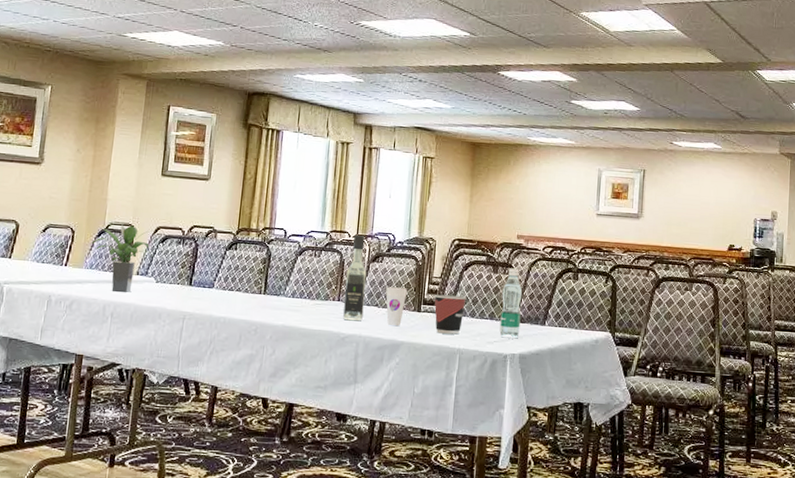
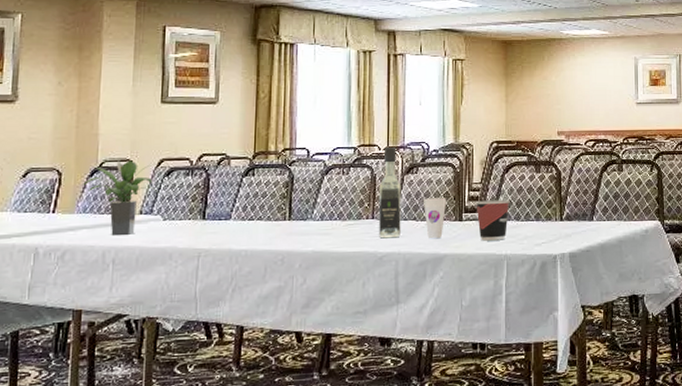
bottle: present [499,268,523,339] -> none [546,166,568,238]

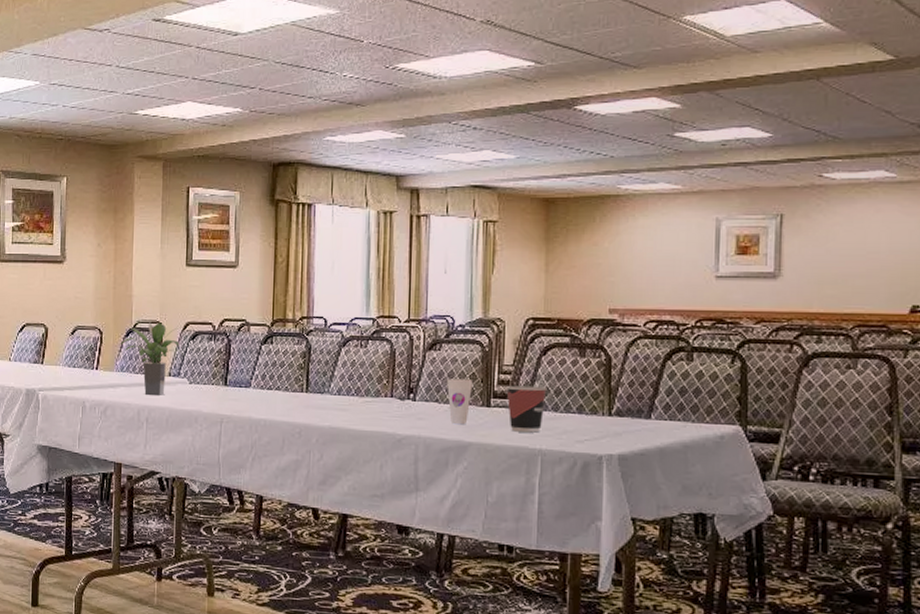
bottle: present [378,147,401,239] -> none [397,320,423,420]

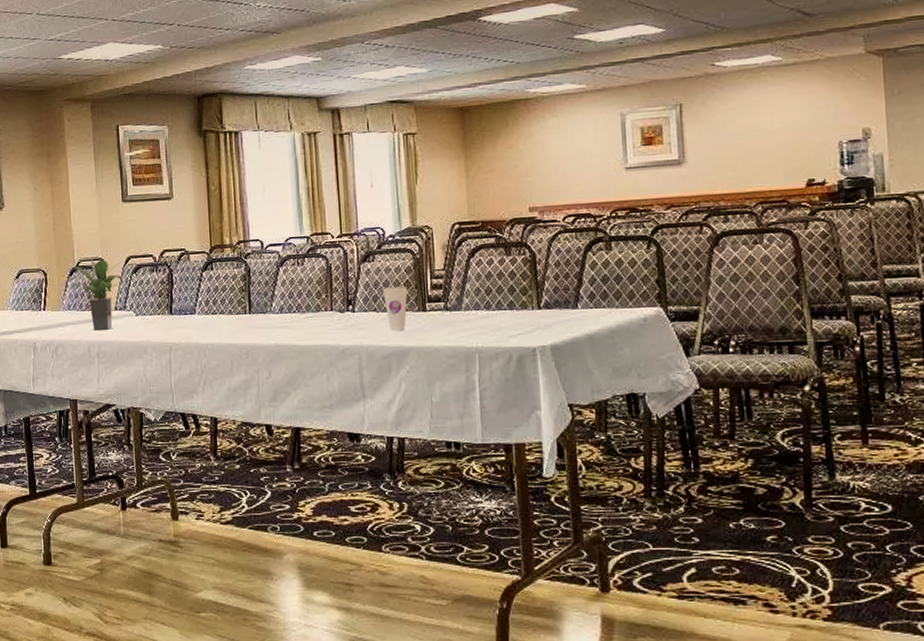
cup: present [506,385,547,433] -> none [440,287,478,333]

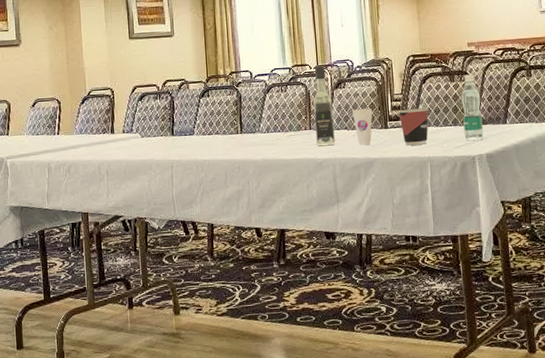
potted plant: present [64,259,130,330] -> none [76,88,136,151]
bottle: none [335,235,362,331] -> present [313,66,335,147]
cup: none [440,287,478,333] -> present [398,107,429,146]
bottle: none [519,246,548,329] -> present [461,74,484,141]

